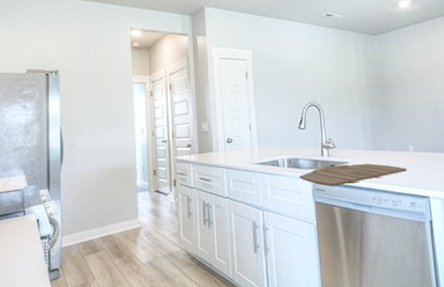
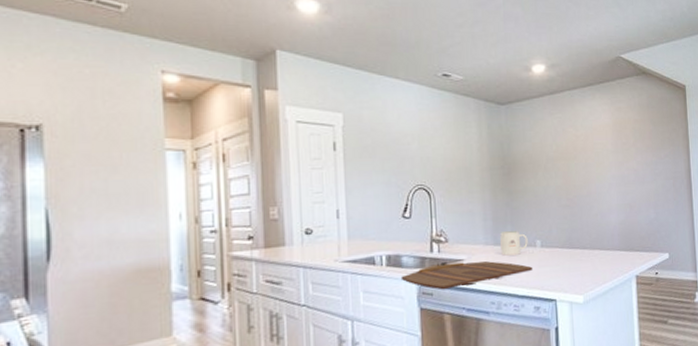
mug: none [377,138,402,160] -> present [499,231,528,257]

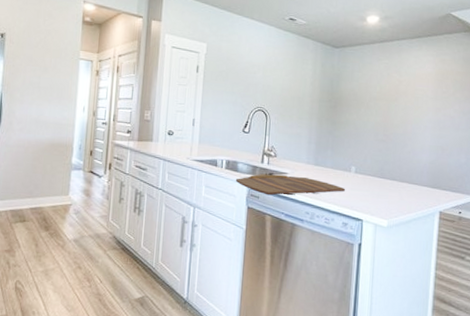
mug: present [499,231,528,257] -> none [319,155,344,177]

